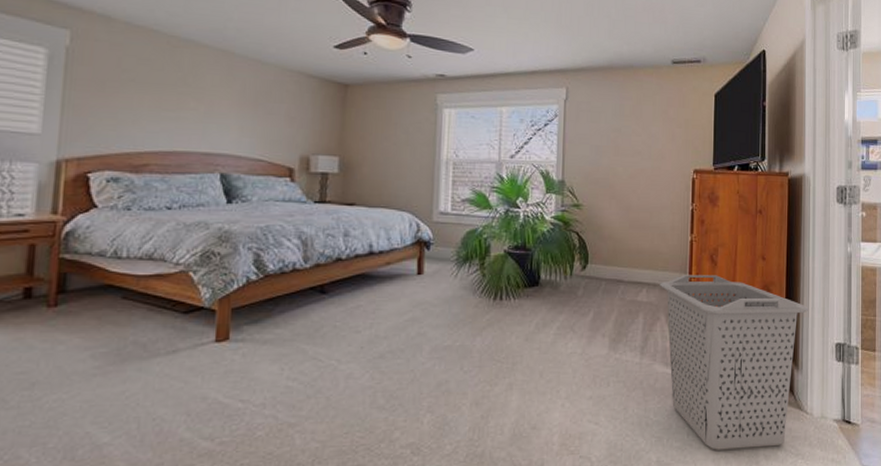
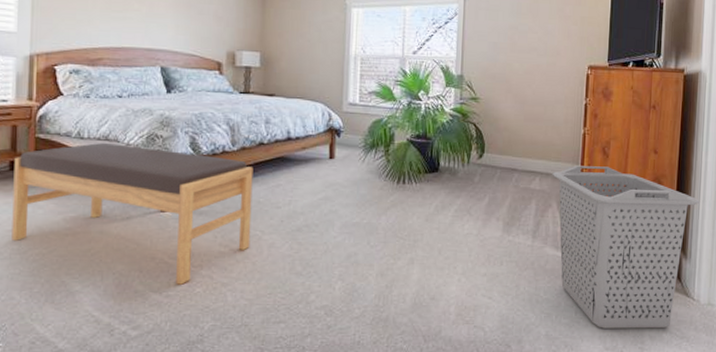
bench: none [21,262,329,429] -> present [11,142,253,285]

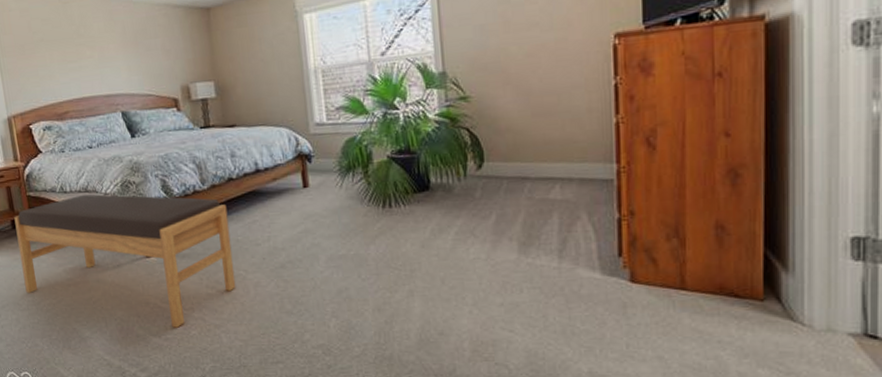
laundry basket: present [552,165,700,329] -> none [577,161,804,364]

